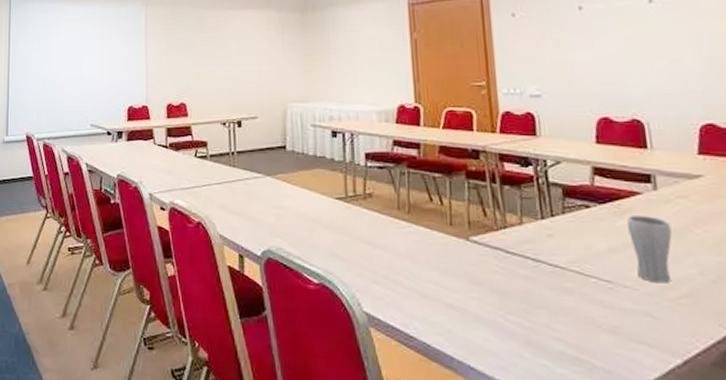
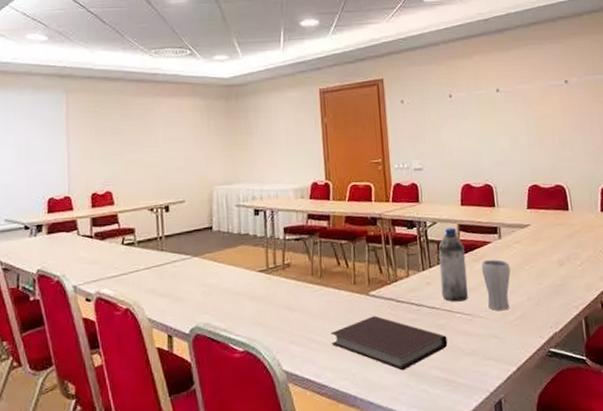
notebook: none [420,265,577,337] -> present [330,316,448,371]
water bottle: none [564,170,607,264] -> present [438,227,468,302]

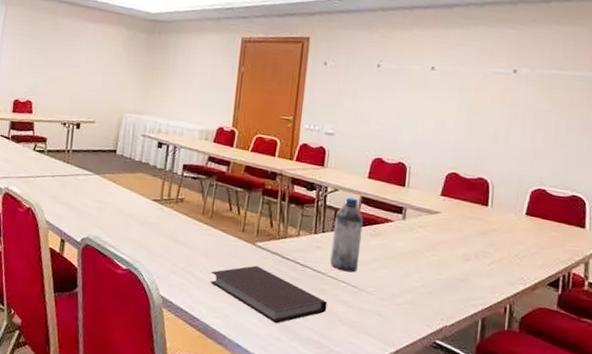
drinking glass: present [481,259,511,311] -> none [377,238,409,292]

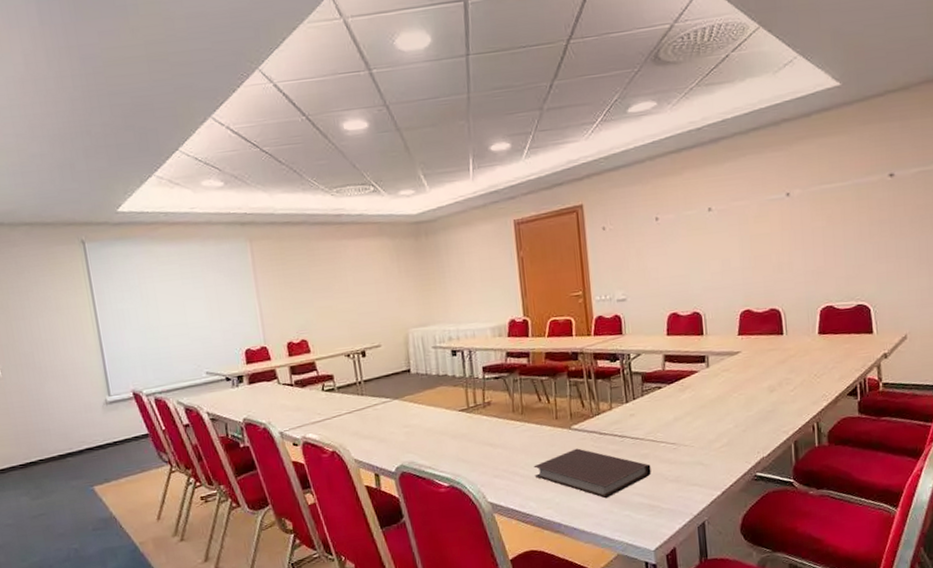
water bottle: present [330,197,364,273] -> none [643,358,673,432]

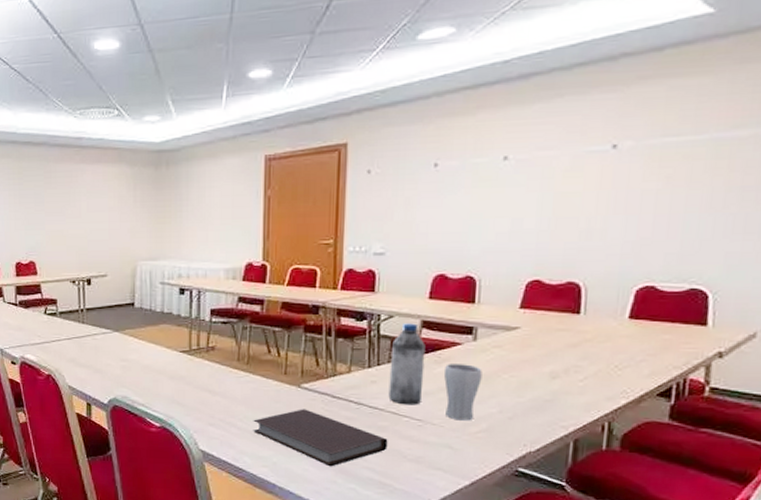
water bottle: none [643,358,673,432] -> present [388,323,426,405]
drinking glass: none [687,388,718,439] -> present [443,364,482,421]

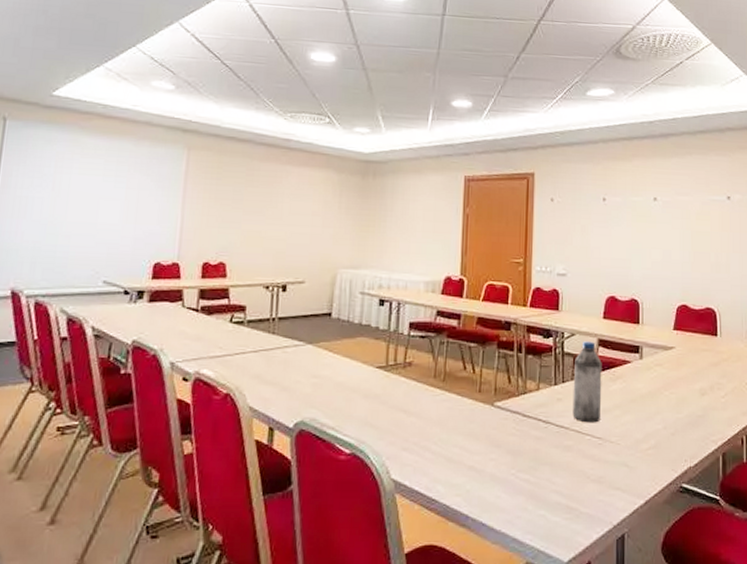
notebook: present [253,409,388,467] -> none [447,429,573,492]
drinking glass: present [443,364,482,421] -> none [617,381,648,438]

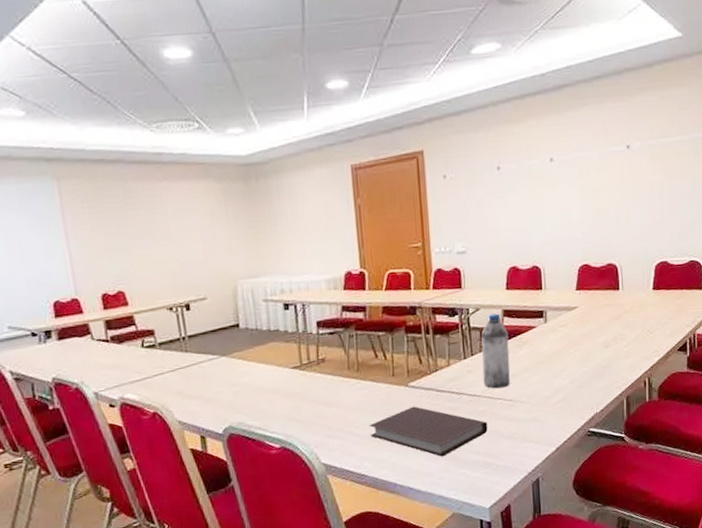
notebook: none [447,429,573,492] -> present [369,406,488,457]

